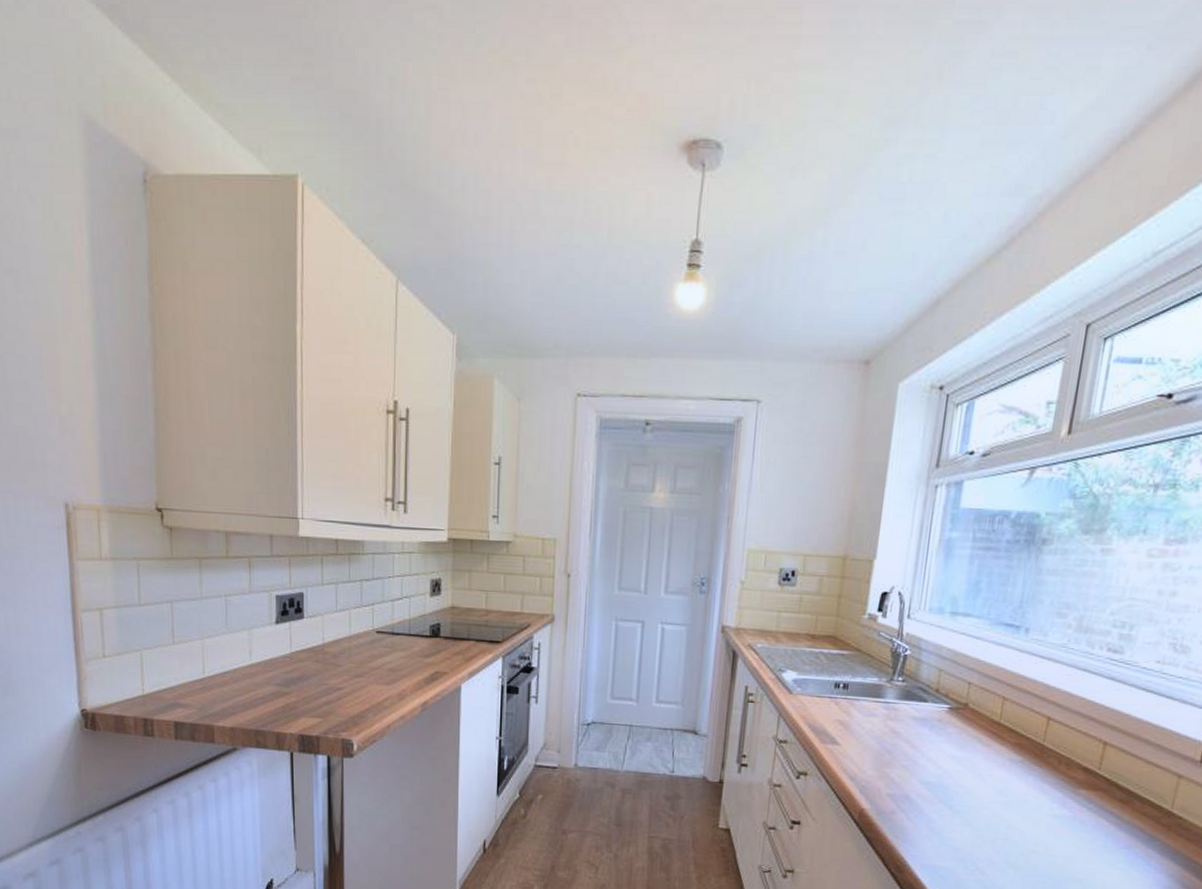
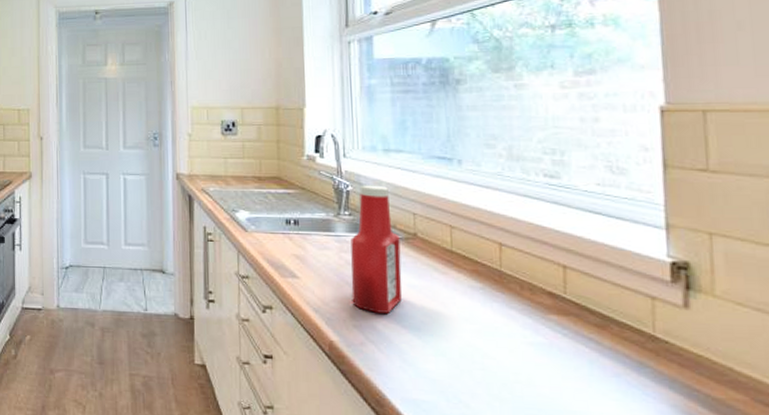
ketchup bottle: none [890,650,951,783] -> present [350,185,402,313]

